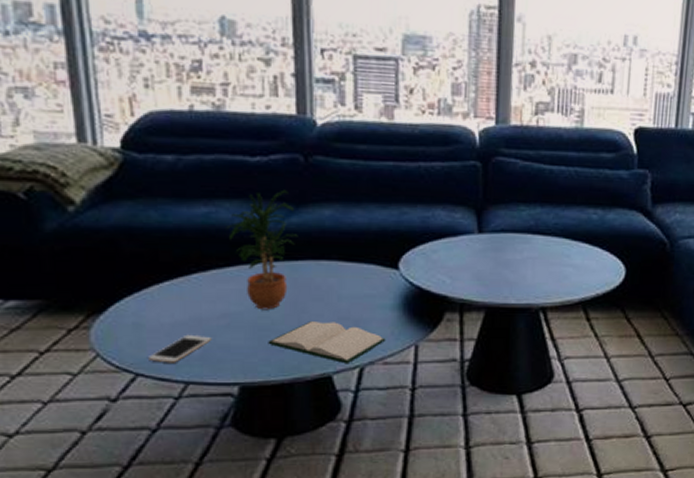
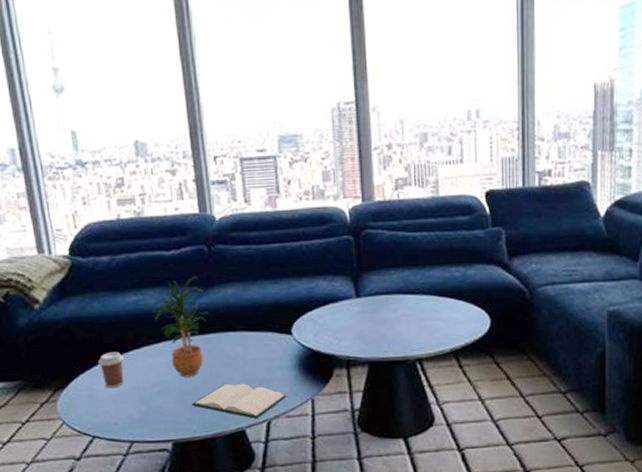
cell phone: present [149,334,211,363] -> none [101,401,148,426]
coffee cup: none [150,273,184,317] -> present [98,352,124,389]

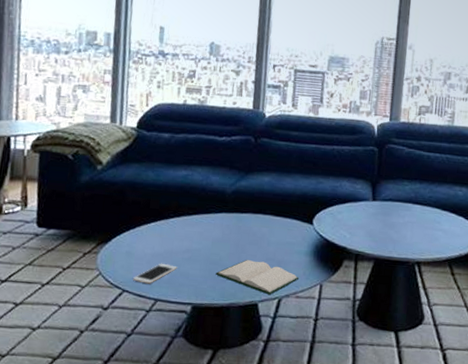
coffee cup: present [98,352,124,389] -> none [142,216,165,249]
cell phone: none [101,401,148,426] -> present [133,263,177,284]
potted plant: present [152,275,209,378] -> none [197,161,245,249]

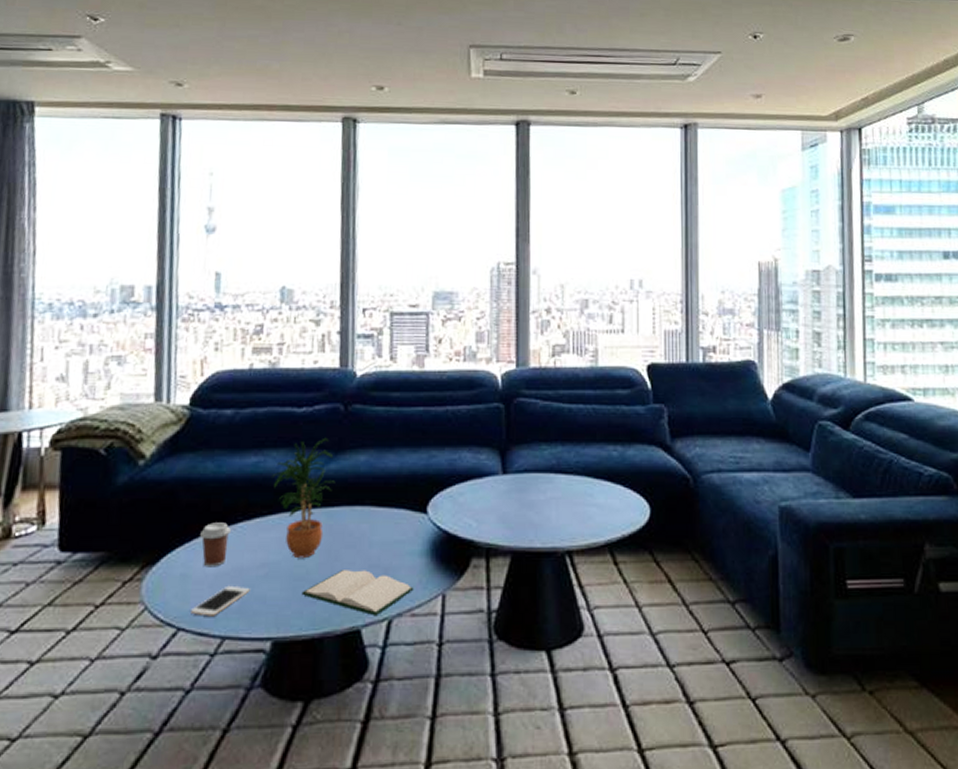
coffee cup: none [142,216,165,249] -> present [200,522,231,567]
potted plant: none [197,161,245,249] -> present [272,437,336,559]

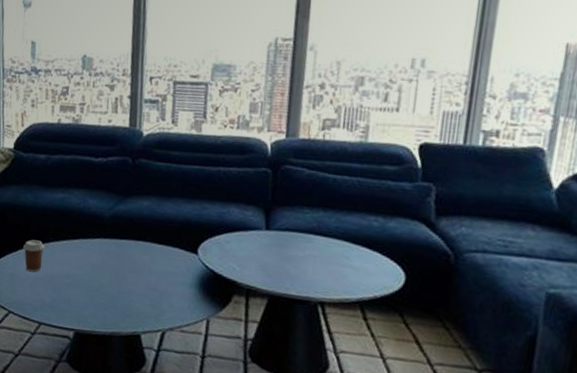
cell phone: present [191,585,250,617] -> none [18,287,59,307]
potted plant: present [272,437,336,559] -> none [75,183,124,276]
hardback book: present [301,570,414,617] -> none [96,288,184,327]

